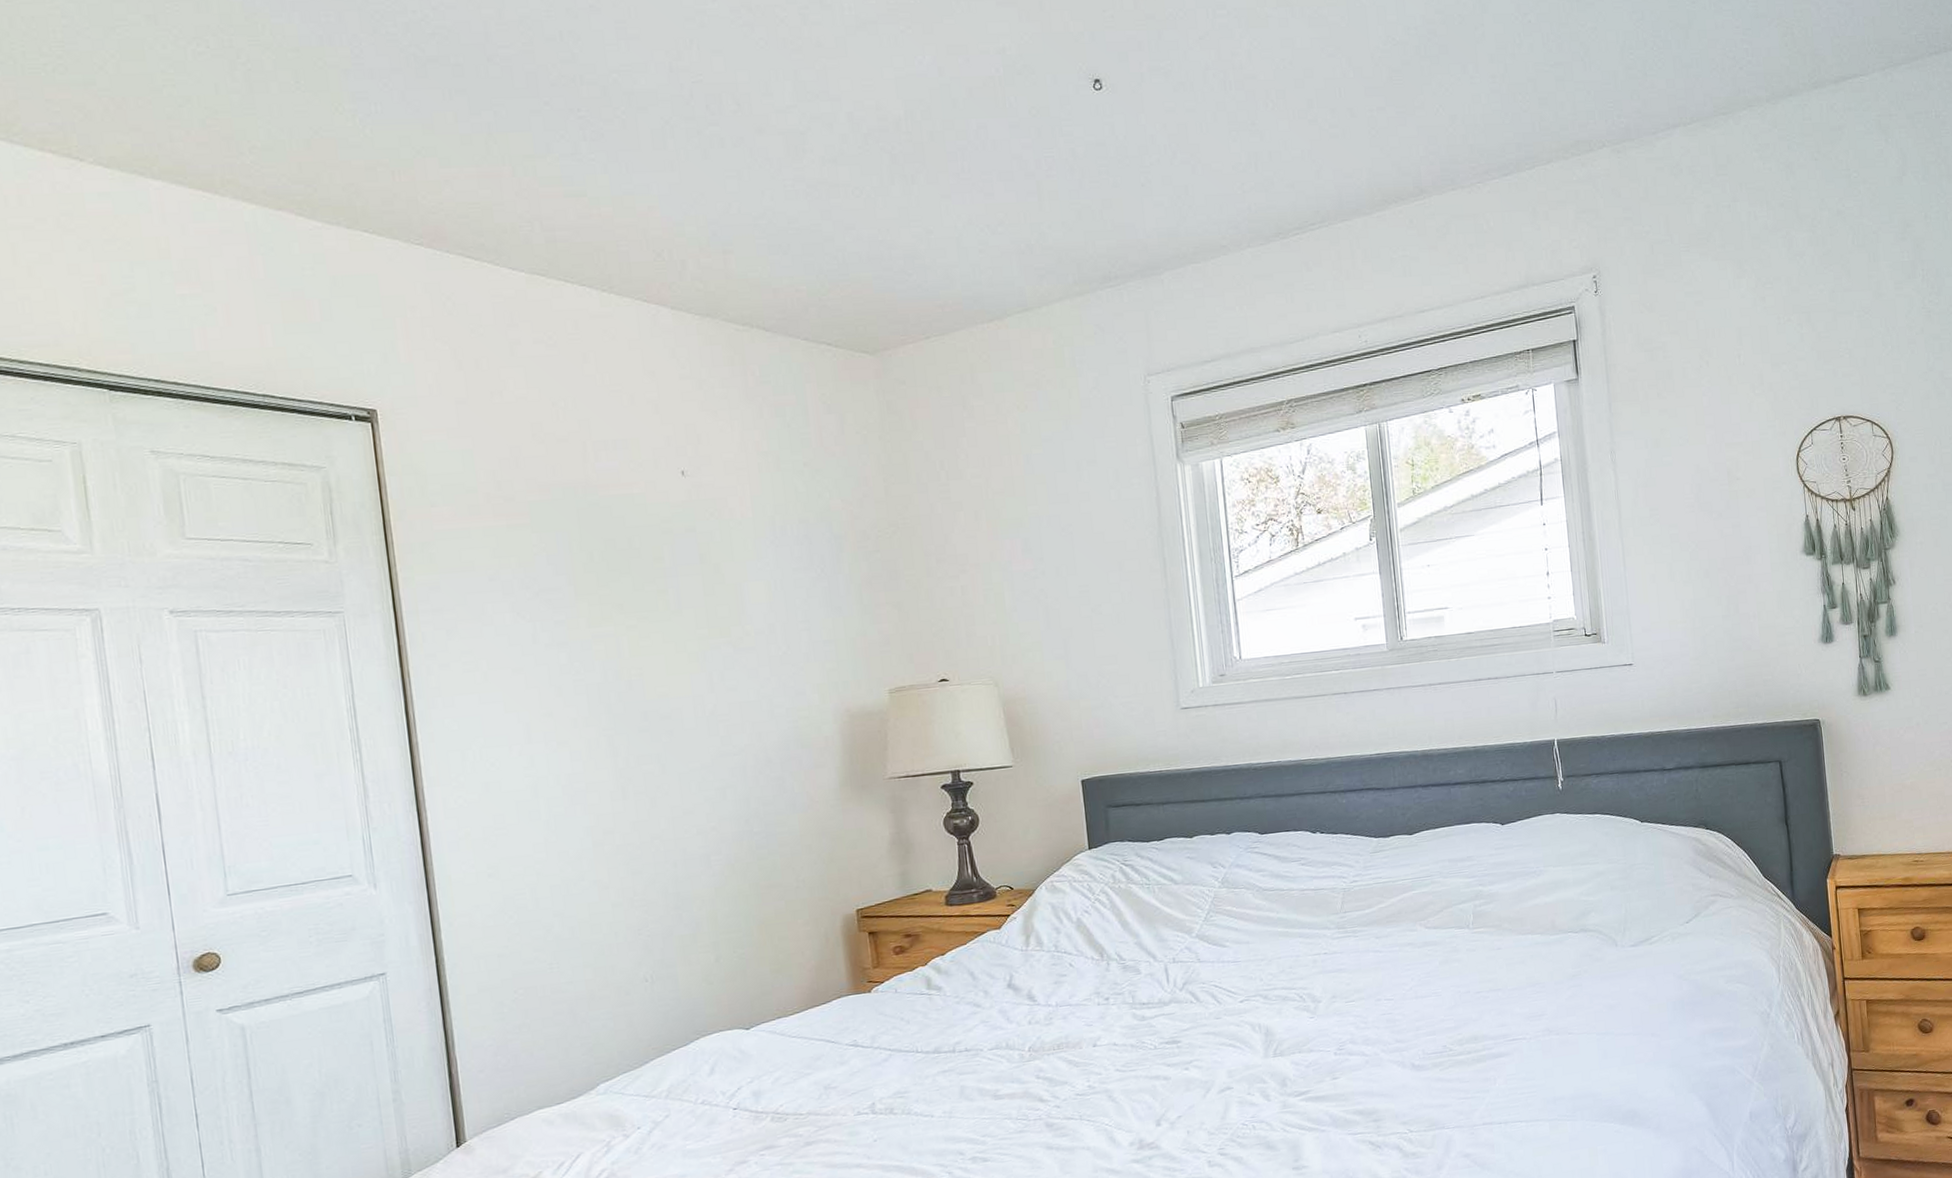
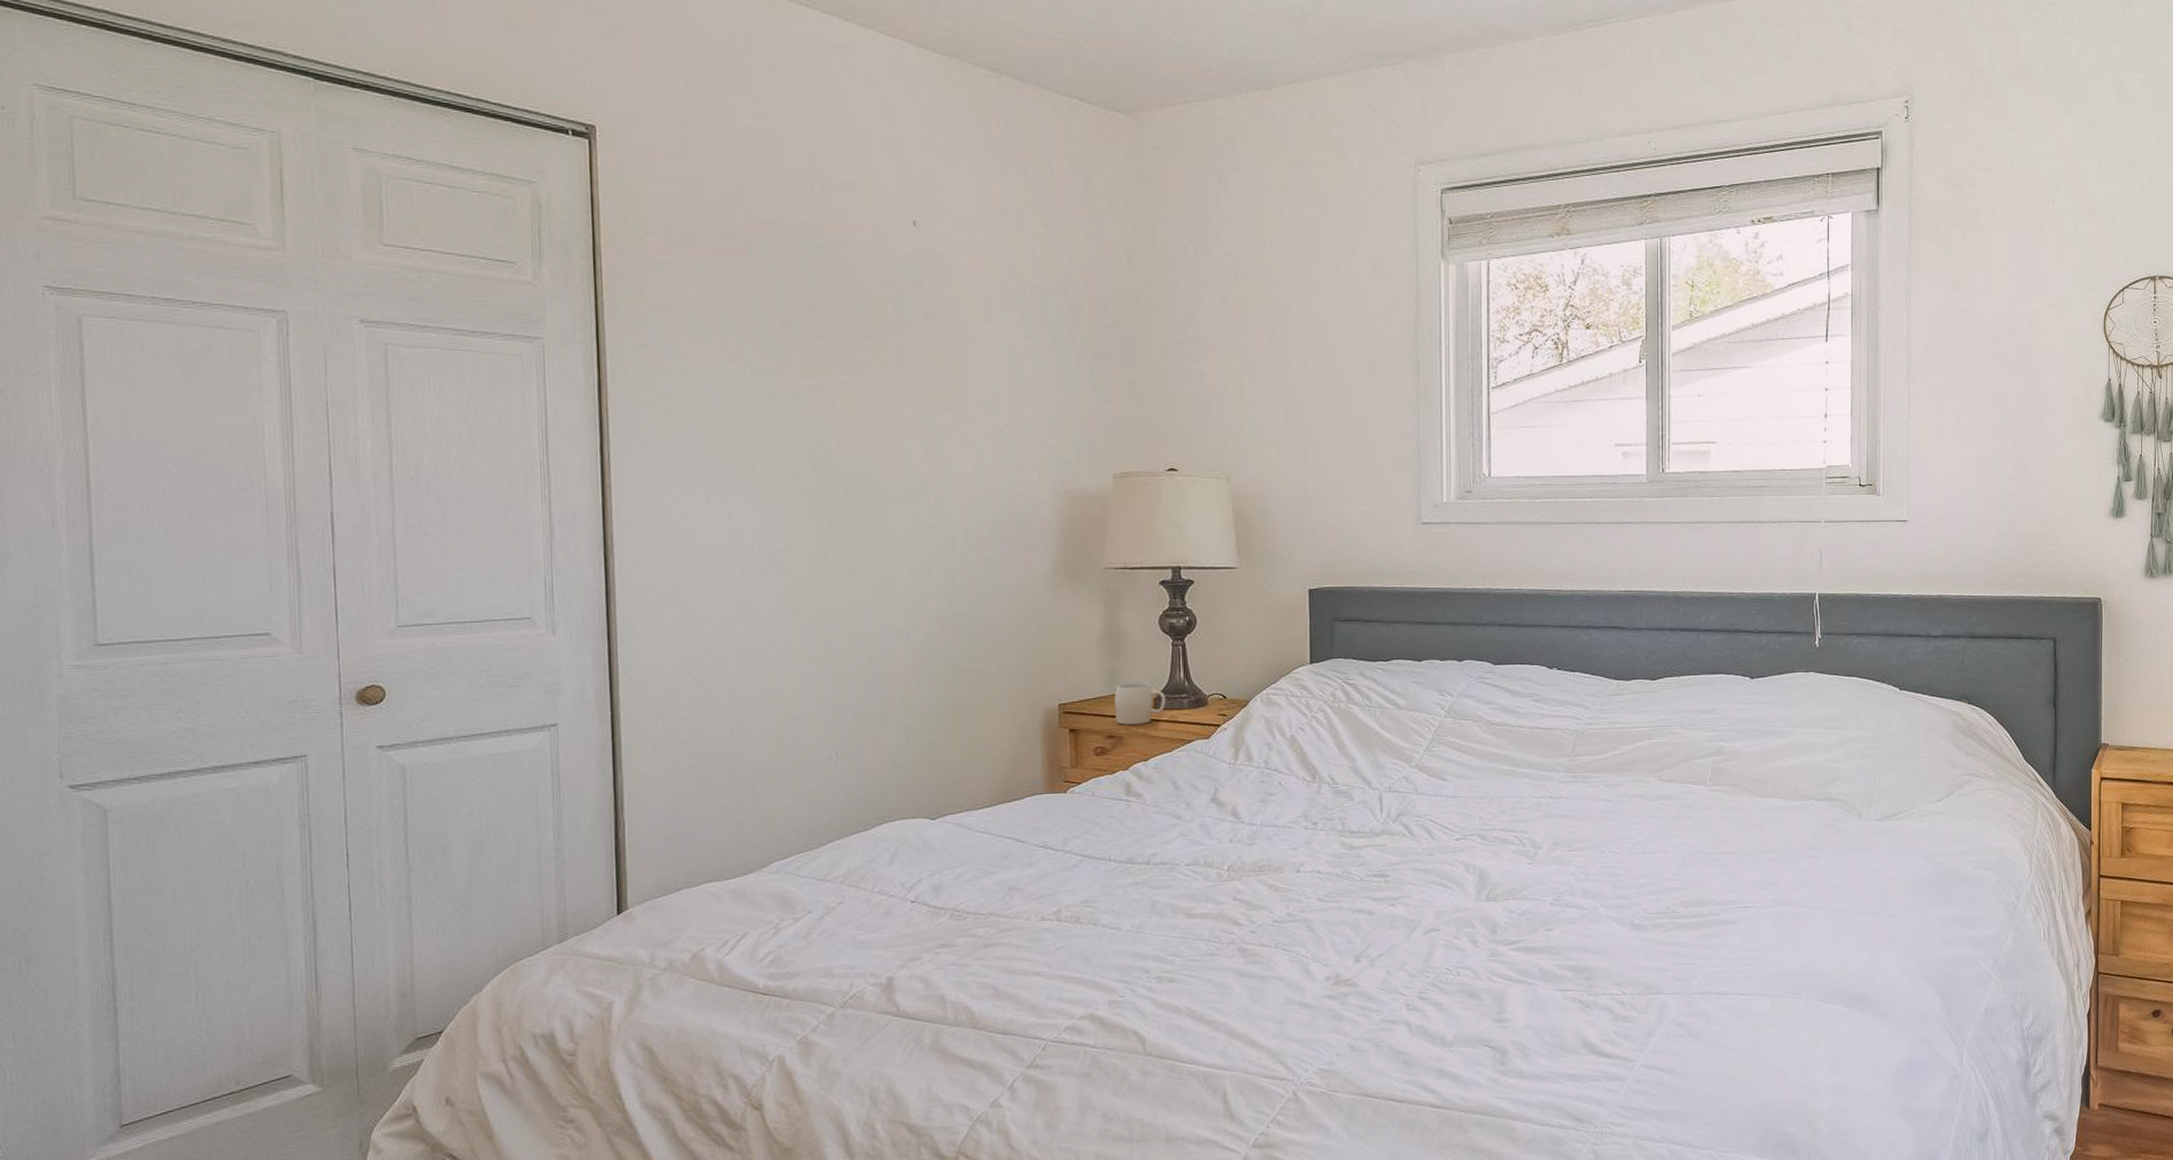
mug: none [908,881,958,924] -> present [1115,682,1167,725]

